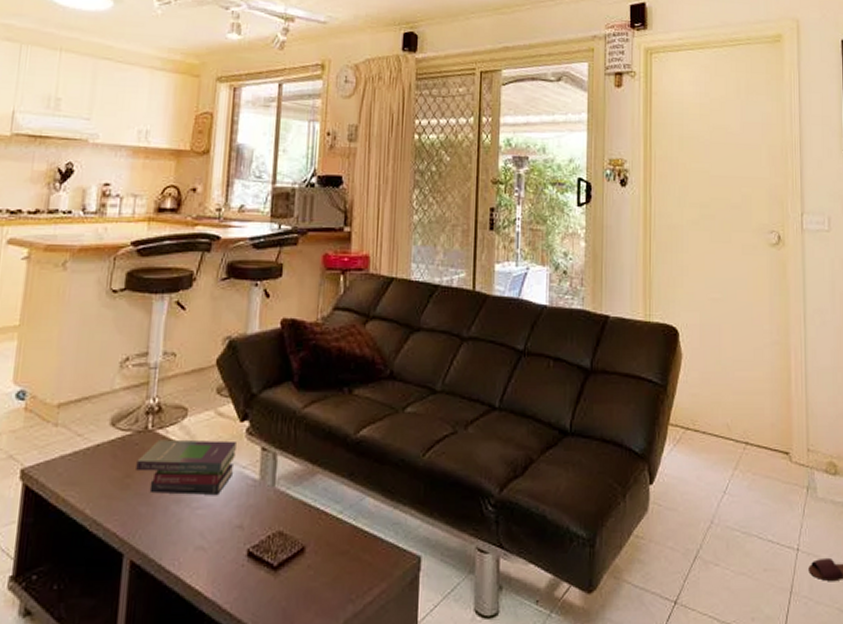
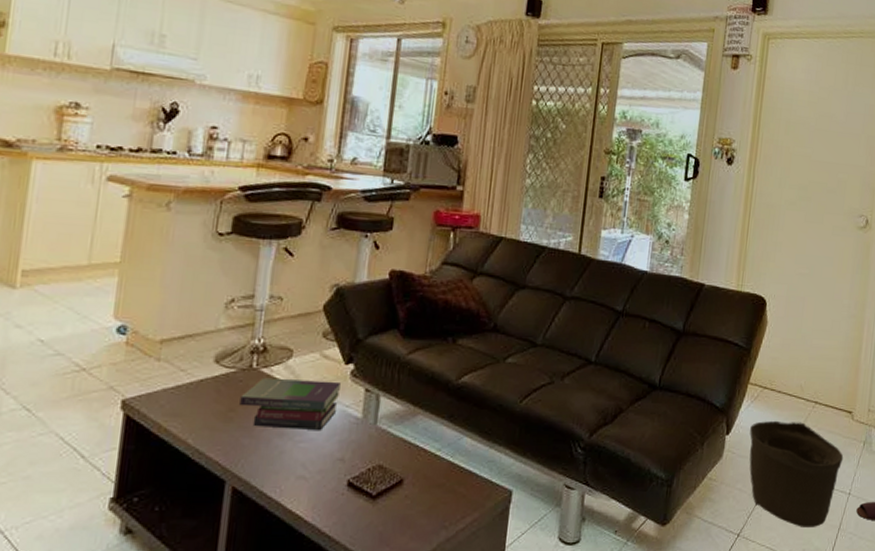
basket: none [676,465,786,591] -> present [749,420,844,527]

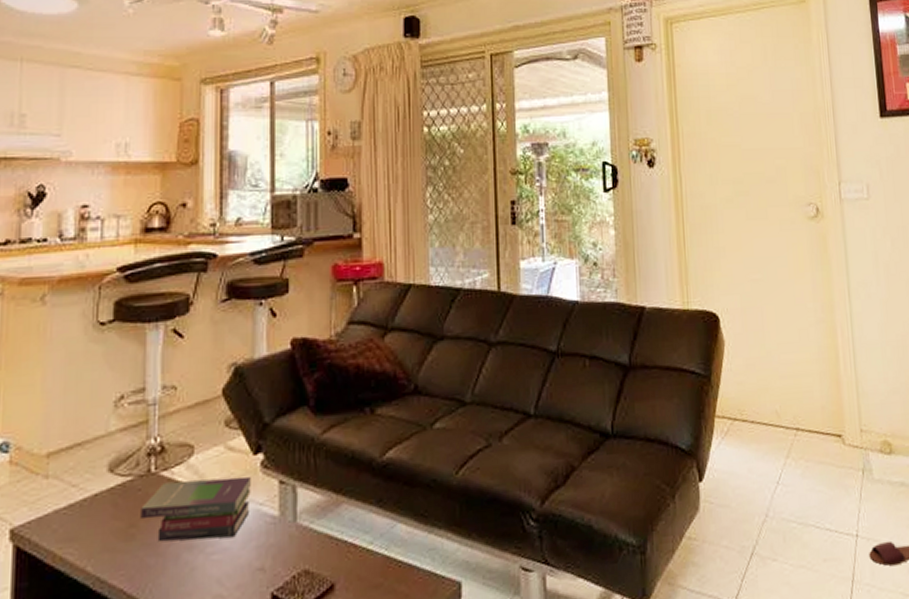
basket: present [749,420,844,527] -> none [726,455,842,585]

